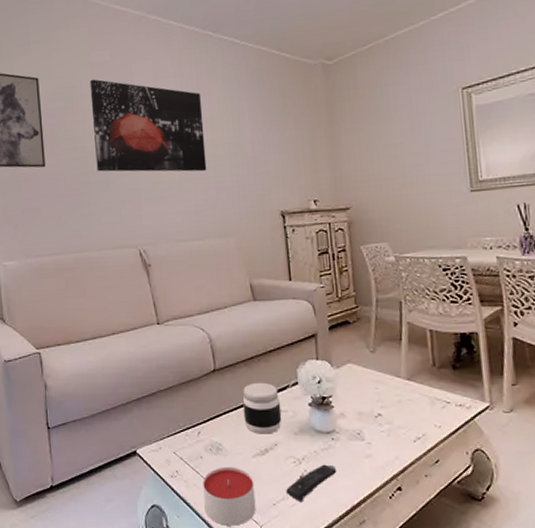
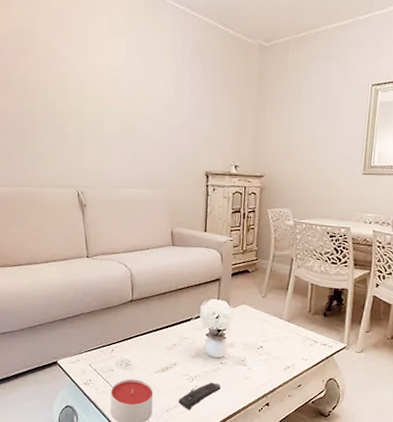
wall art: present [90,79,207,172] -> none [46,25,149,128]
jar: present [242,382,282,434] -> none [151,313,184,356]

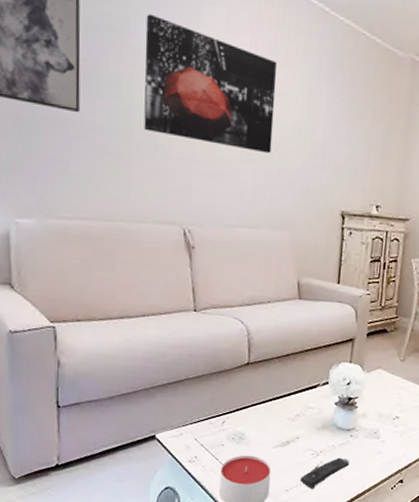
wall art: none [46,25,149,128] -> present [144,13,277,154]

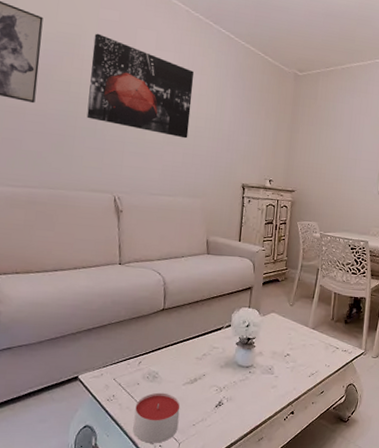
remote control: present [300,457,350,490] -> none [205,392,249,424]

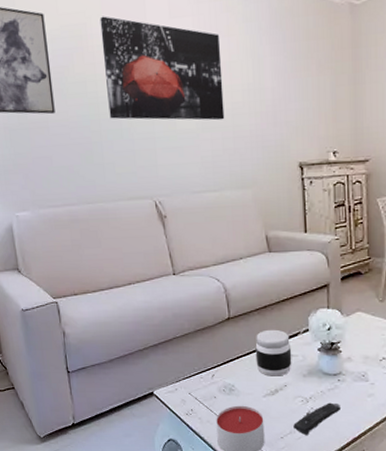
jar: none [181,322,214,366] -> present [255,329,292,376]
remote control: none [205,392,249,424] -> present [293,402,342,436]

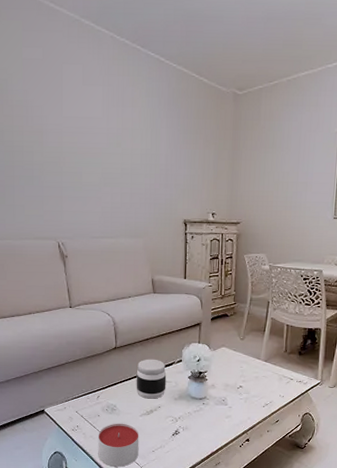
wall art: present [100,16,225,121] -> none [20,75,125,178]
remote control: present [293,402,342,436] -> none [164,422,204,450]

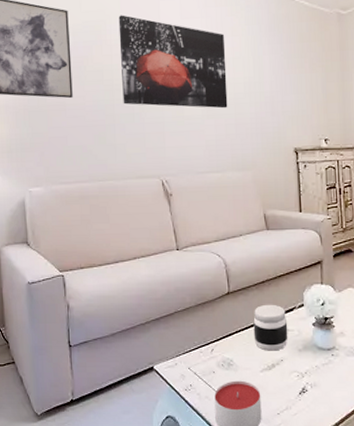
wall art: none [20,75,125,178] -> present [118,15,228,109]

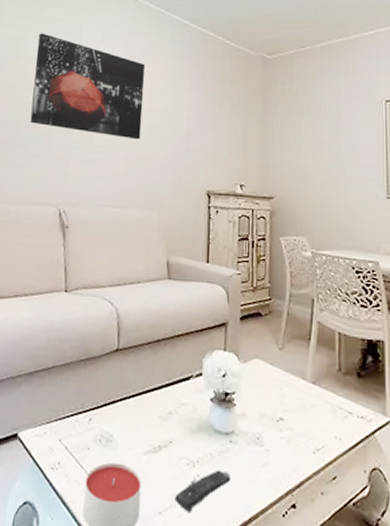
jar: present [253,304,288,351] -> none [140,368,182,429]
remote control: none [289,377,336,412] -> present [175,469,232,513]

